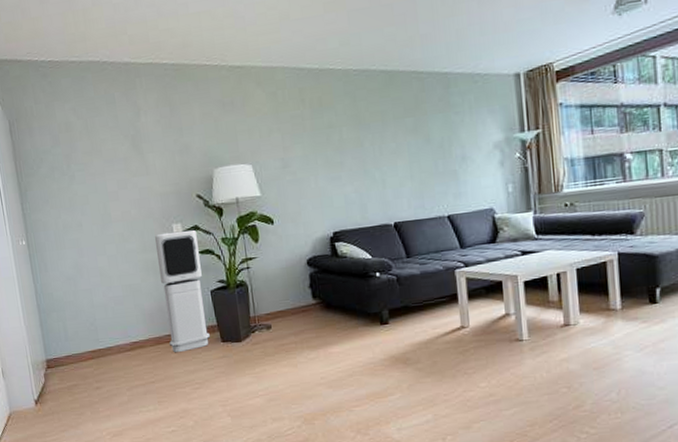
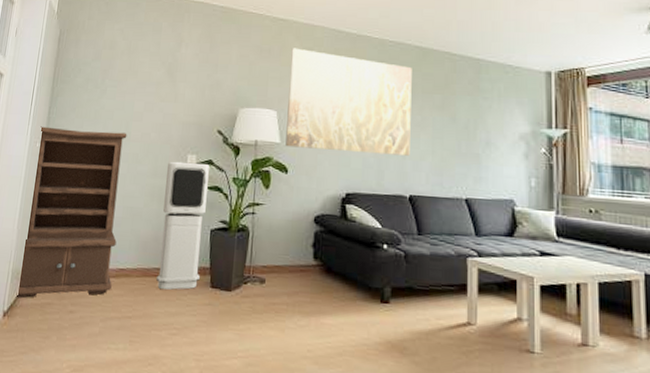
cabinet: none [18,215,130,386] -> present [16,126,127,299]
wall art: none [254,93,390,199] -> present [285,48,412,156]

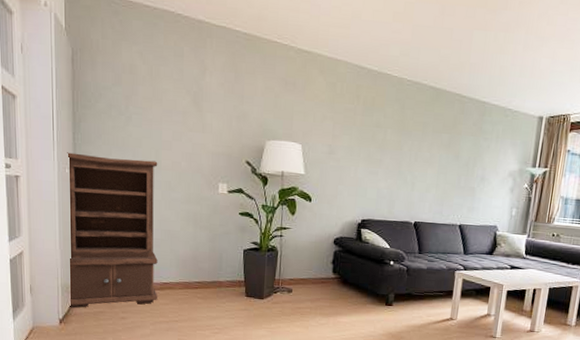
air purifier: present [157,161,209,290] -> none [198,189,240,300]
wall art: present [285,48,412,156] -> none [309,82,426,188]

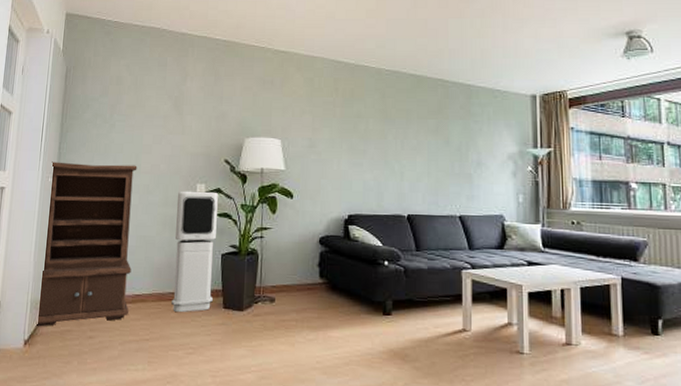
air purifier: none [198,189,240,300] -> present [172,191,218,313]

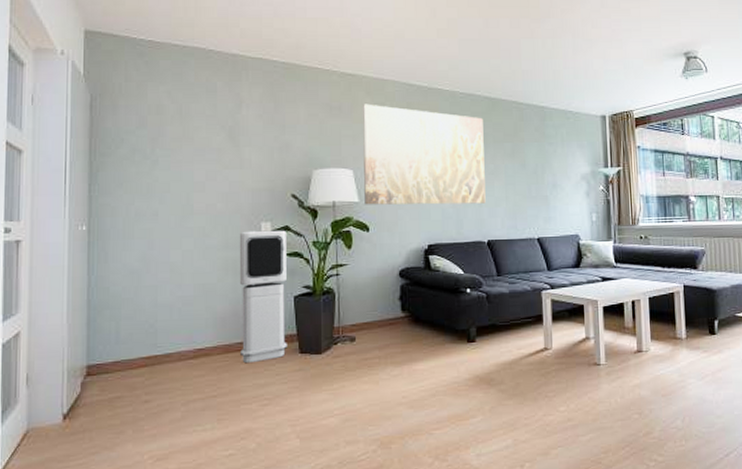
cabinet: present [36,161,137,327] -> none [77,206,190,398]
wall art: none [290,79,408,178] -> present [363,104,486,205]

